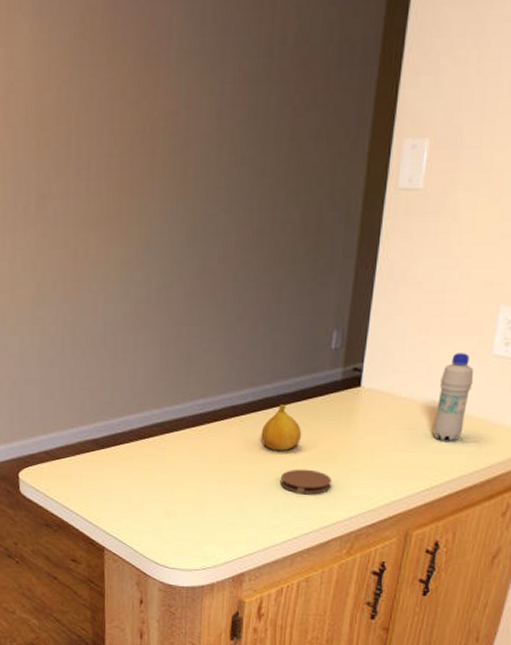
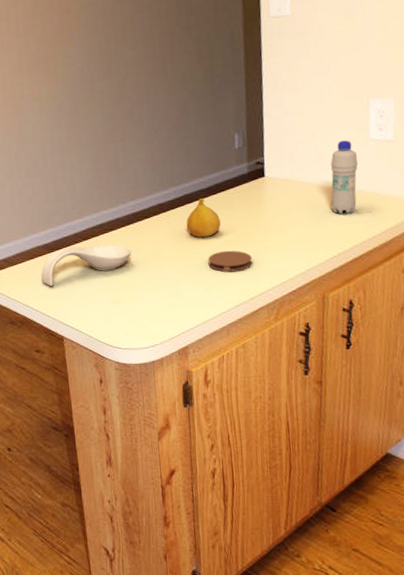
spoon rest: none [86,446,193,488] -> present [41,244,132,286]

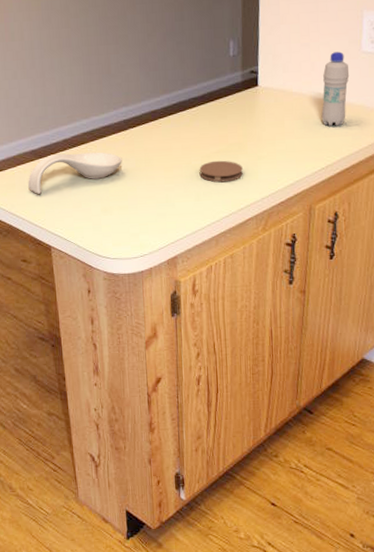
fruit: present [186,198,221,238] -> none [178,106,214,147]

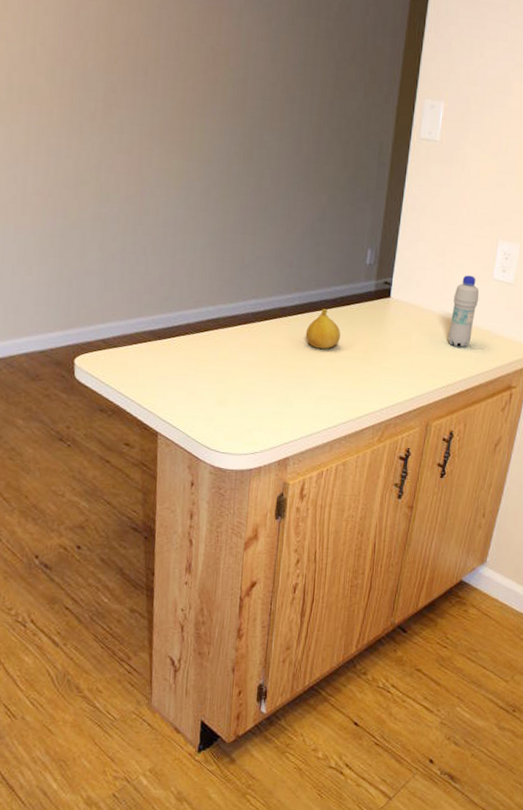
spoon rest: present [28,152,122,194] -> none [142,337,245,376]
fruit: none [178,106,214,147] -> present [305,308,341,349]
coaster: present [199,160,243,183] -> none [321,365,366,389]

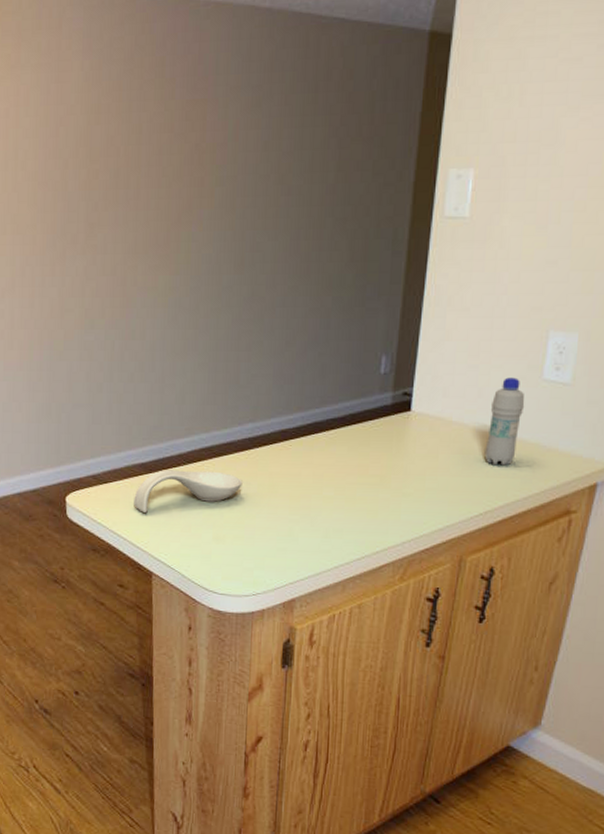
spoon rest: none [142,337,245,376] -> present [134,470,243,513]
fruit: present [305,308,341,349] -> none [310,428,353,475]

